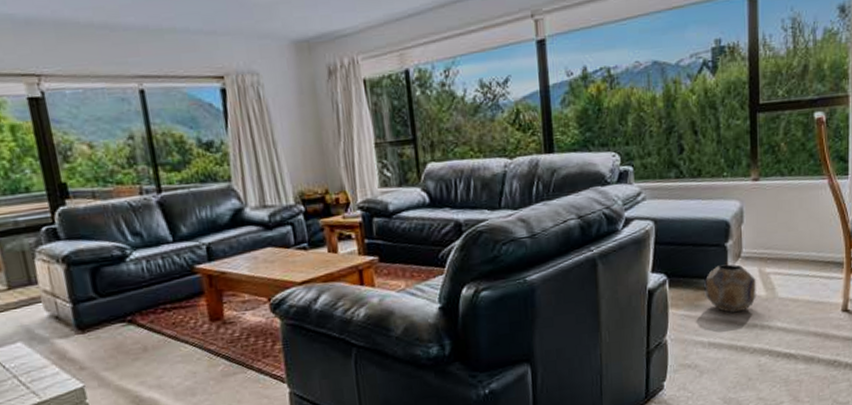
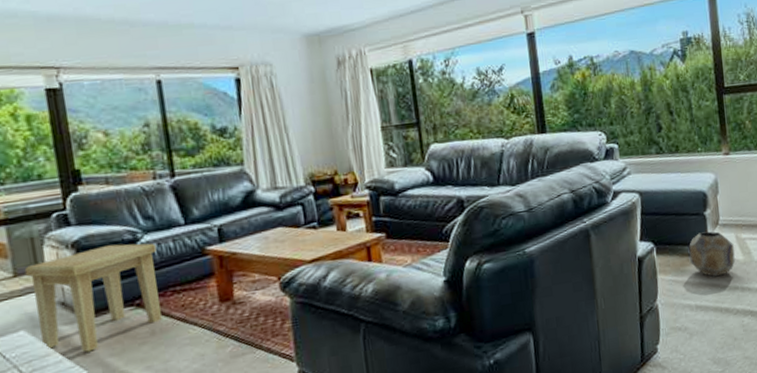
side table: none [17,259,153,366] -> present [24,243,162,352]

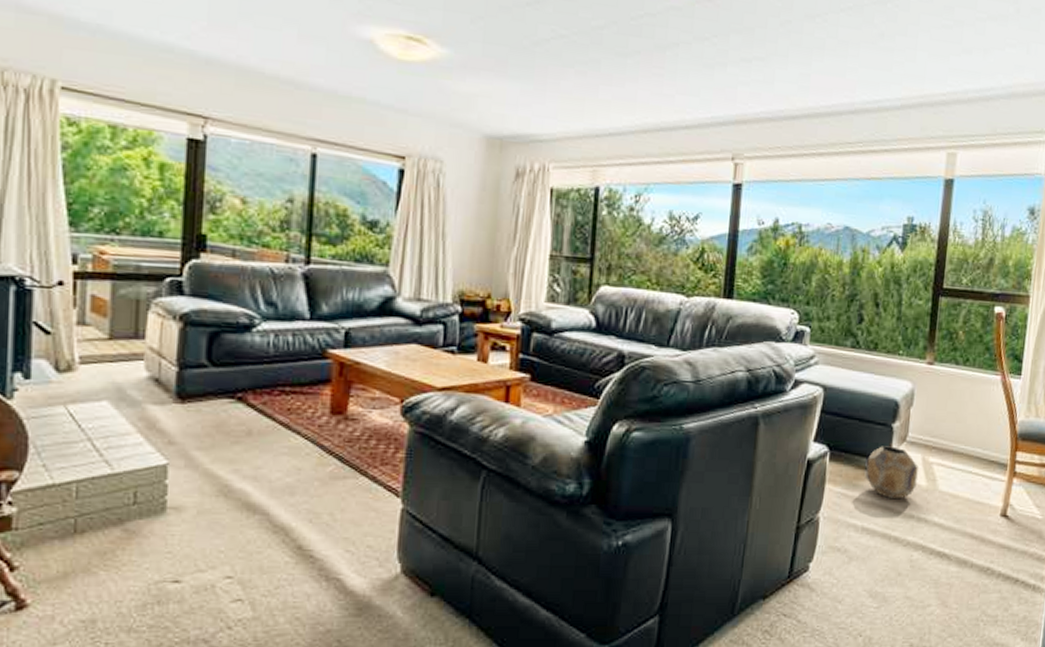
side table: present [24,243,162,352] -> none [122,325,273,440]

